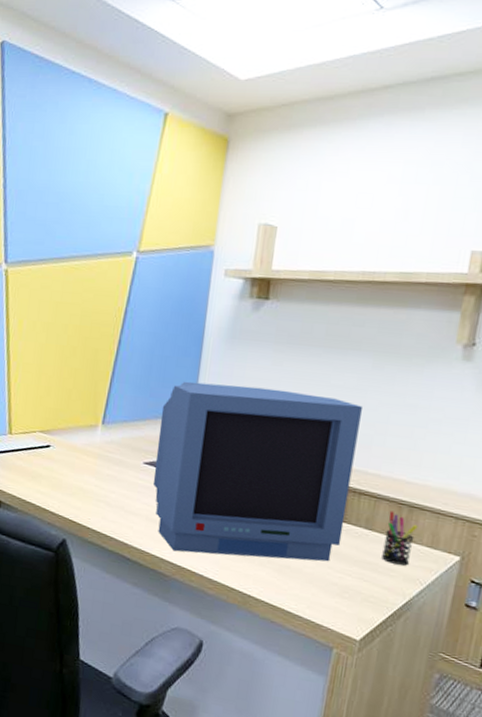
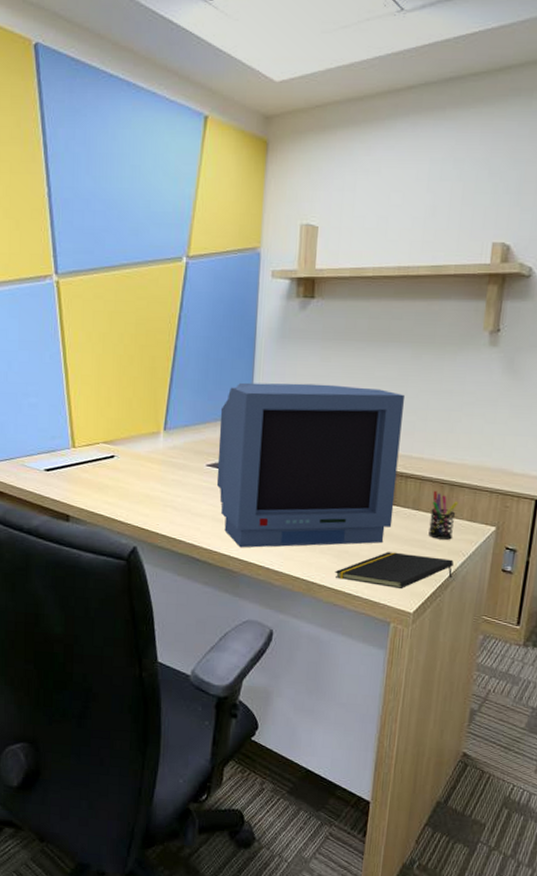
notepad: none [274,571,409,614] -> present [335,552,454,590]

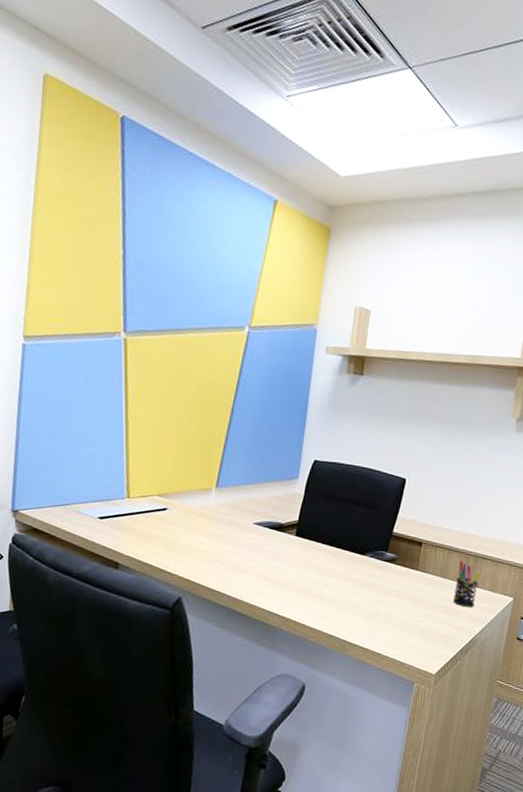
monitor: present [216,382,404,548] -> none [261,447,439,607]
notepad: present [335,552,454,590] -> none [366,615,474,652]

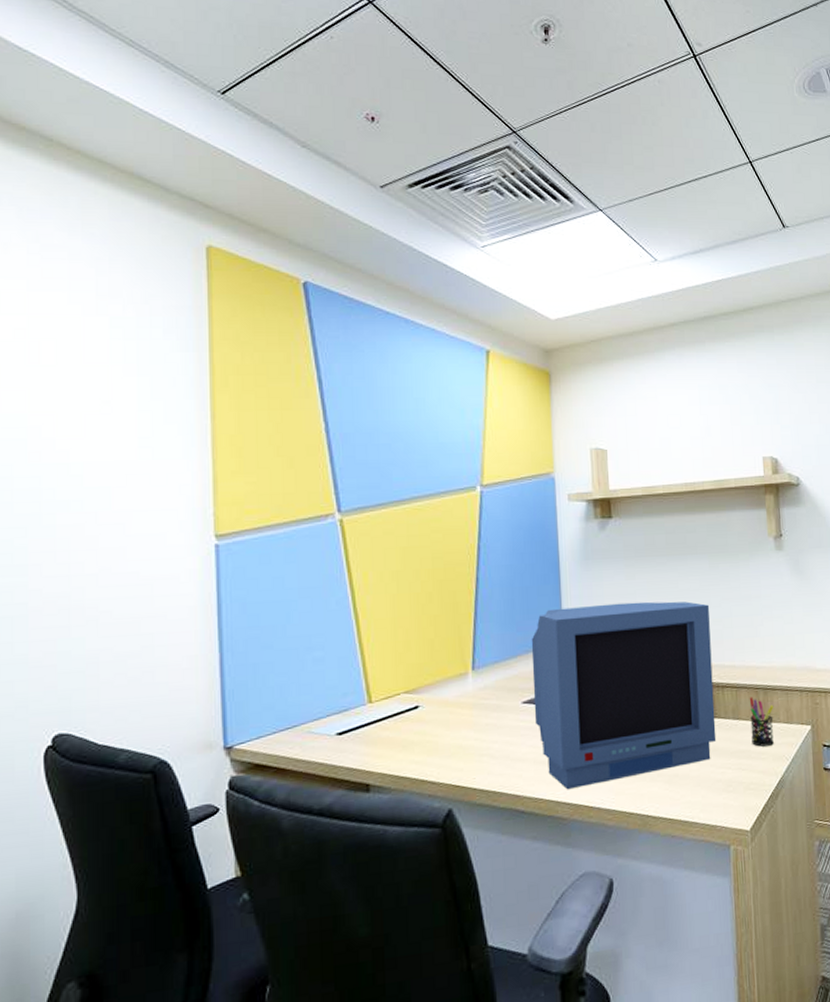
monitor: none [261,447,439,607] -> present [531,601,717,790]

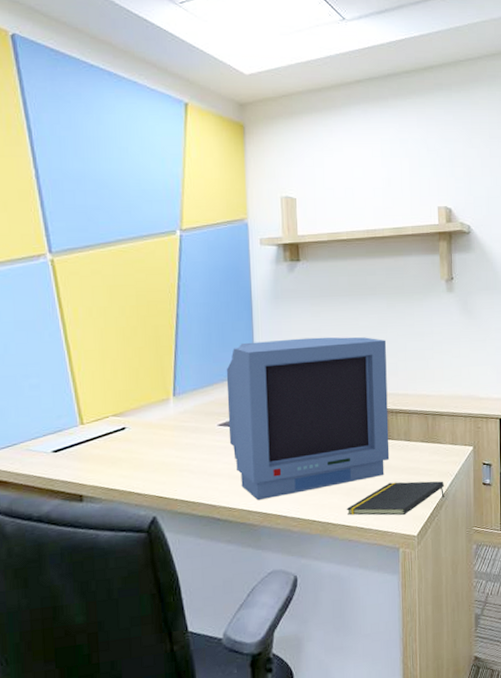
notepad: none [668,766,780,807] -> present [346,481,444,516]
pen holder: present [749,696,774,747] -> none [419,421,441,465]

